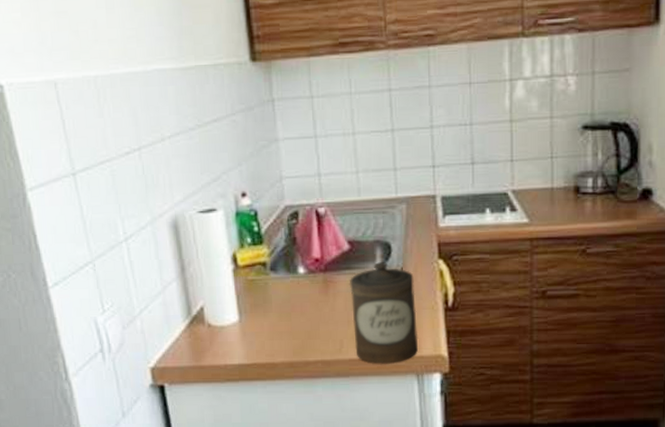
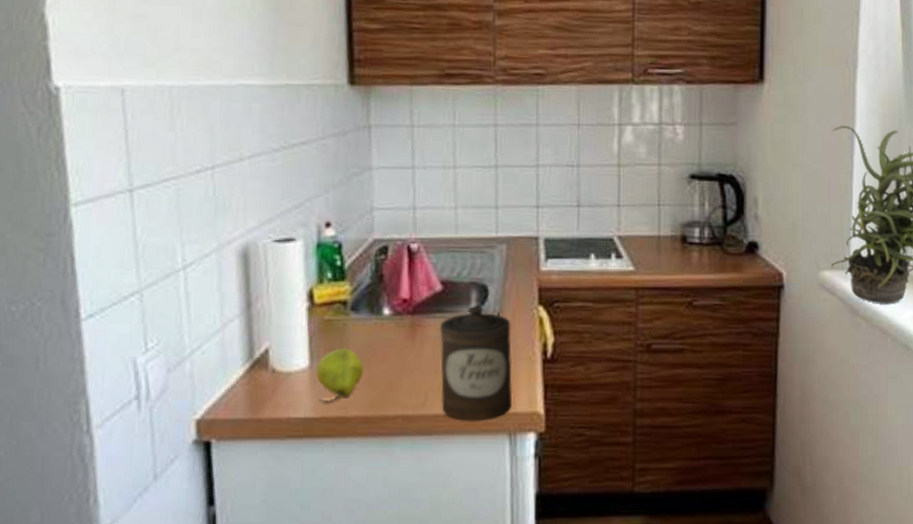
fruit: none [244,304,286,351] -> present [315,348,364,403]

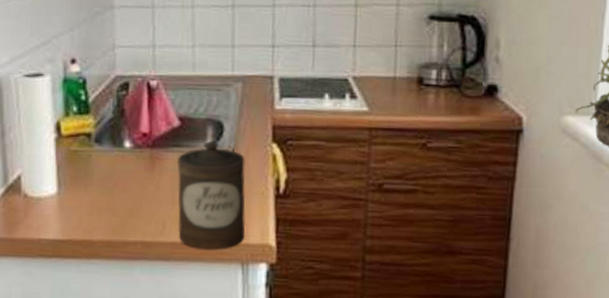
fruit: present [315,348,364,403] -> none [63,177,107,227]

